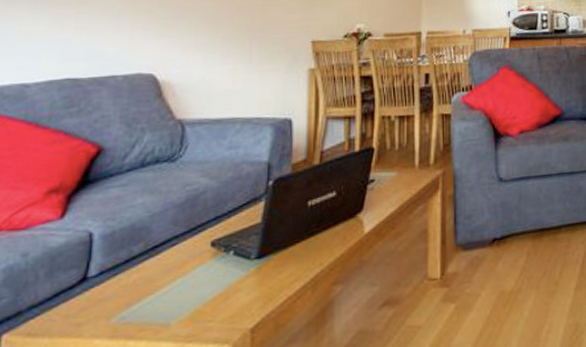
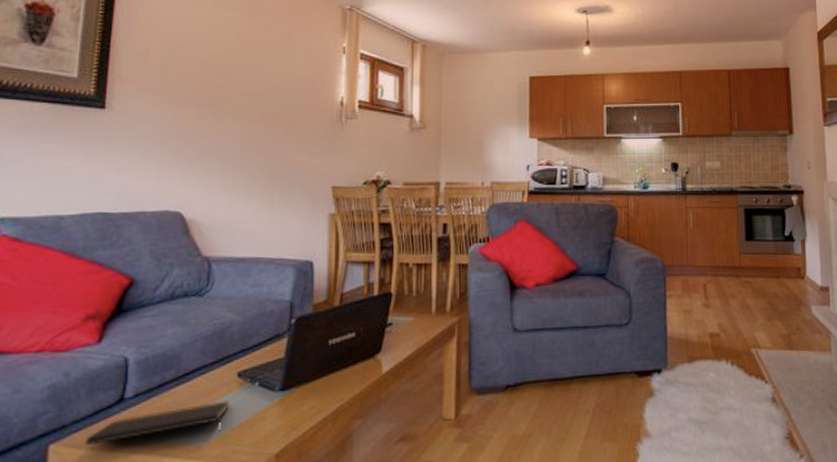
notepad: none [42,272,203,334] -> present [85,400,231,446]

